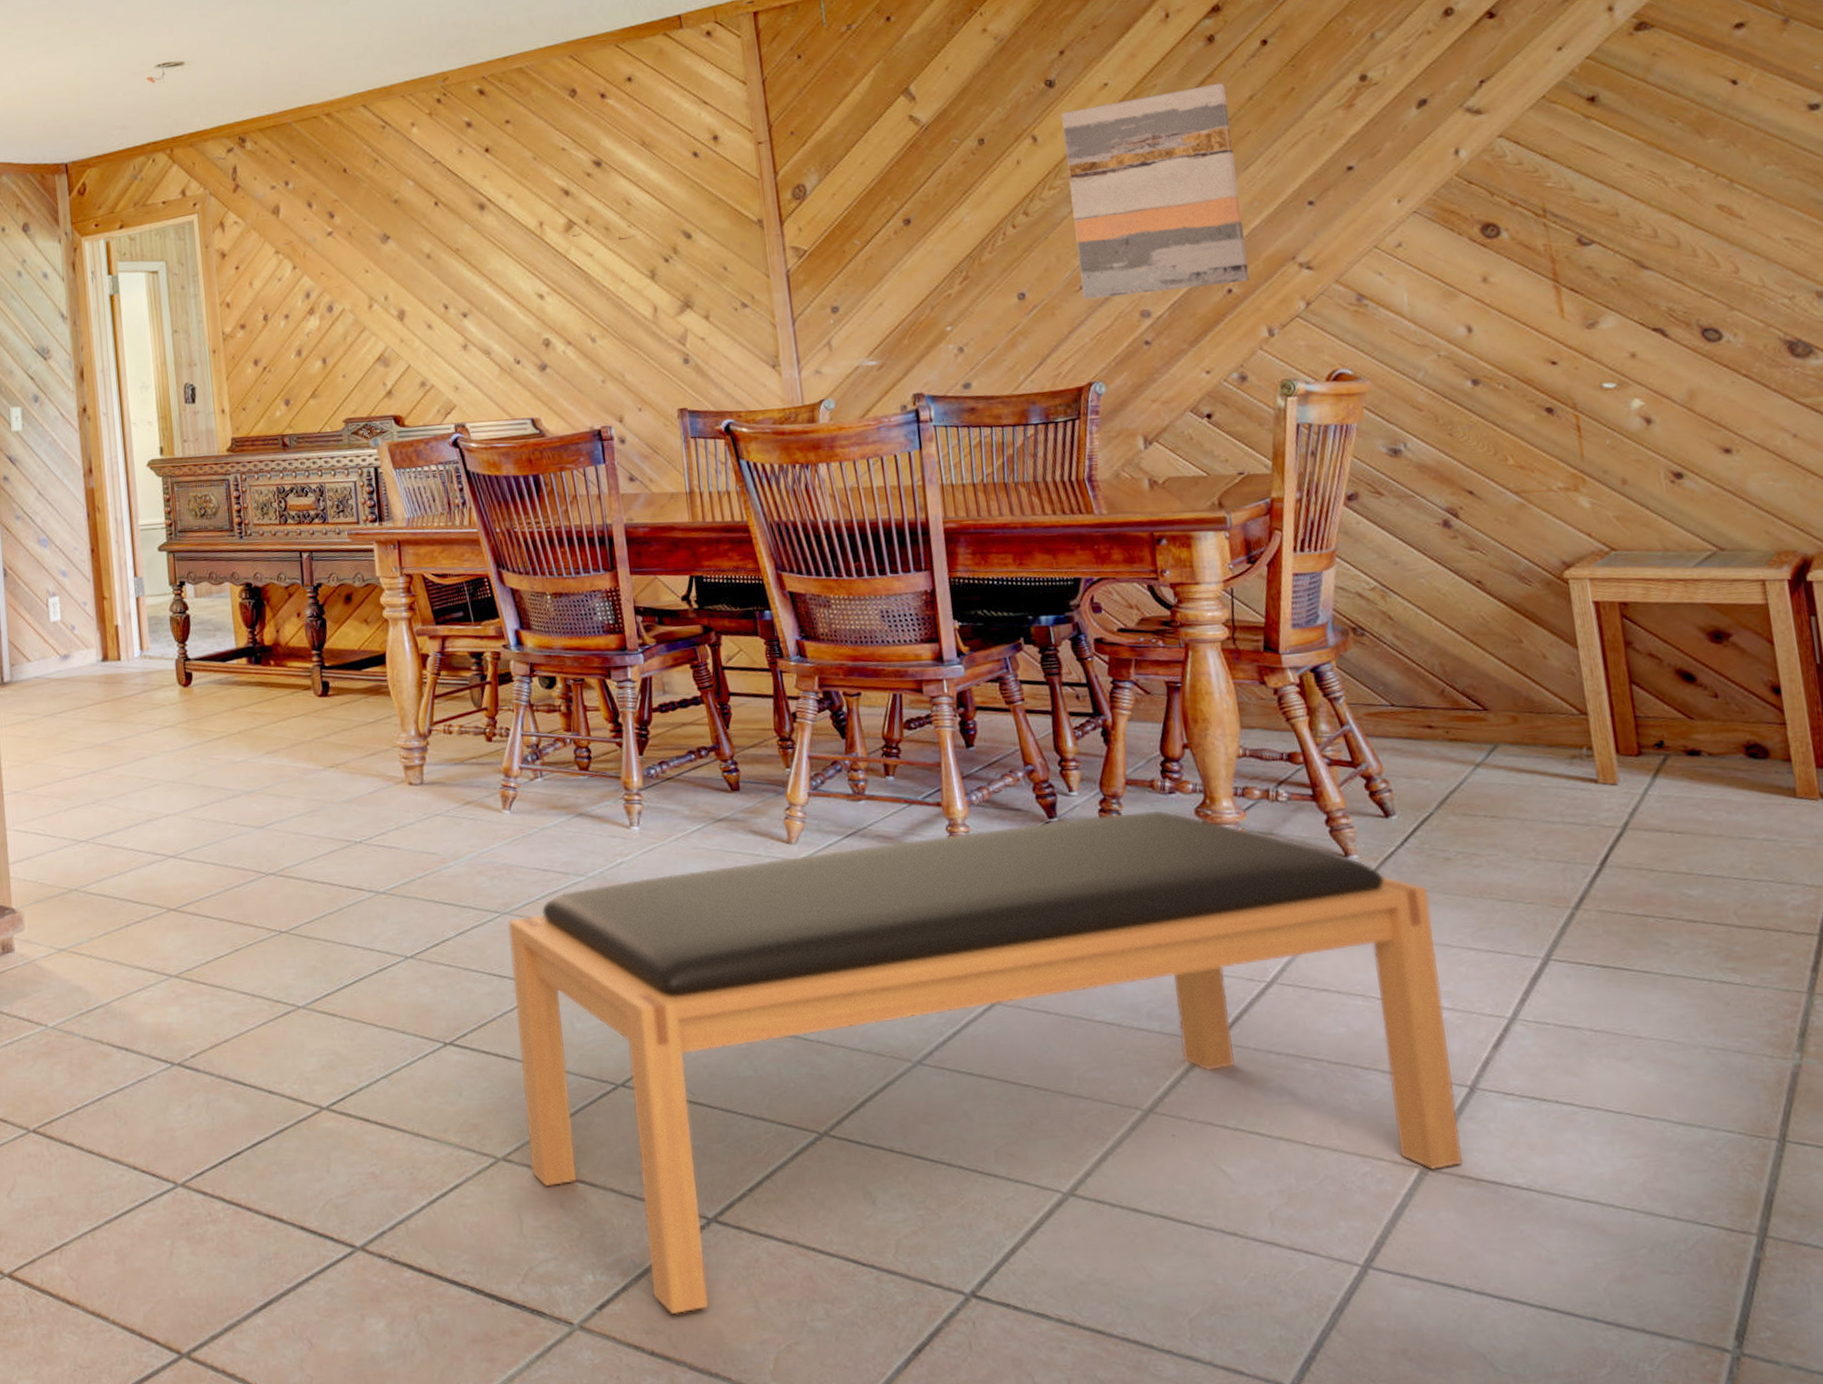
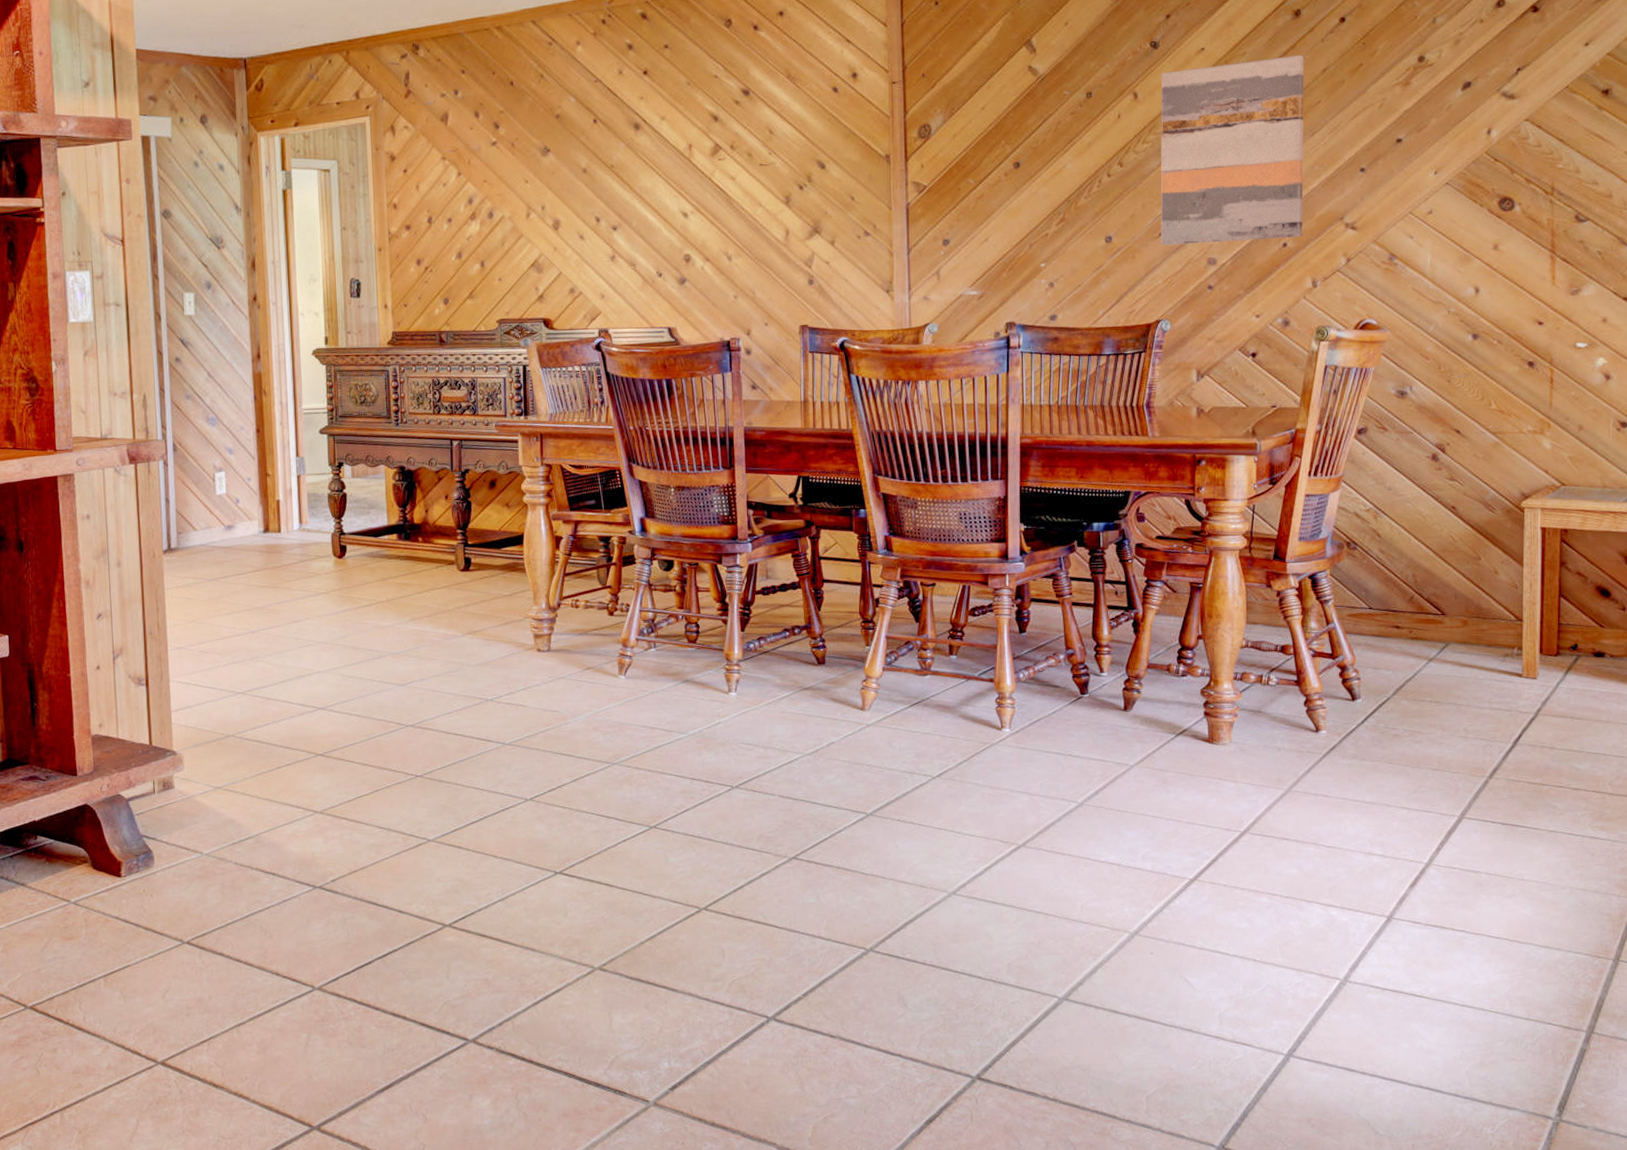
bench: present [508,810,1463,1315] -> none [617,690,1377,1094]

